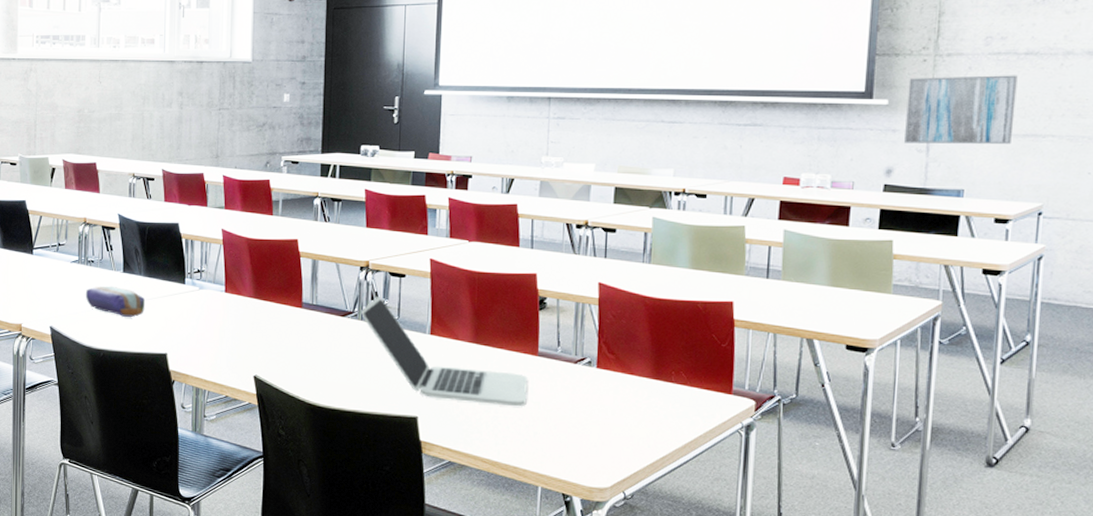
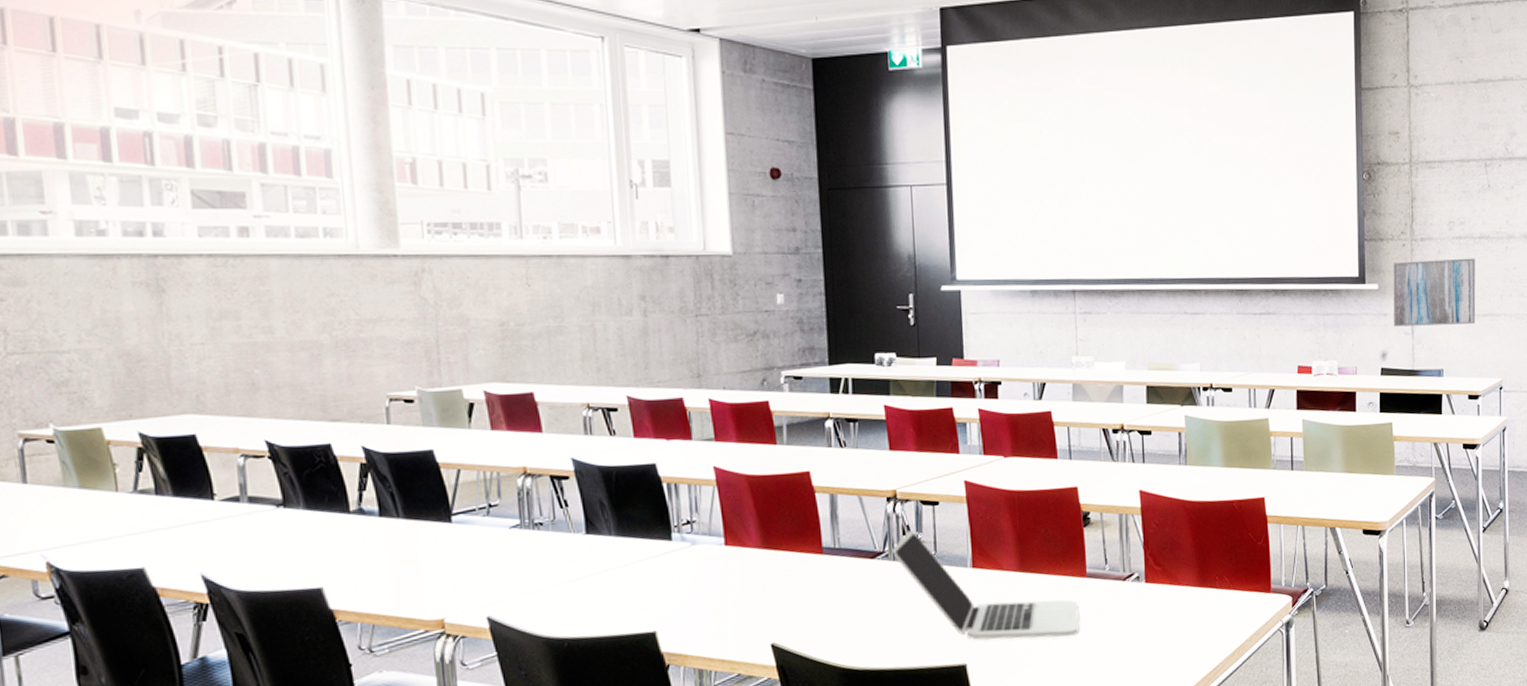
pencil case: present [85,286,145,317] -> none [534,553,620,592]

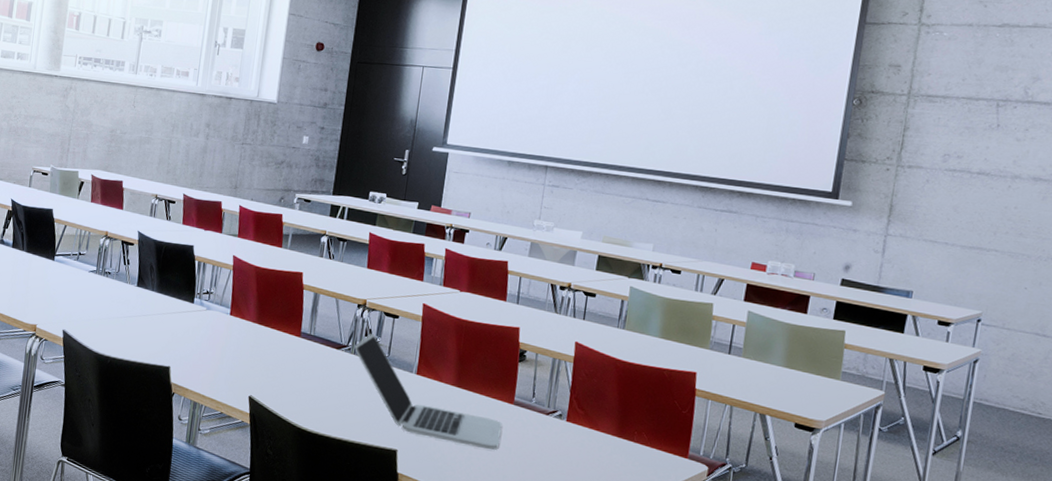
wall art: present [1393,258,1476,327] -> none [863,184,969,254]

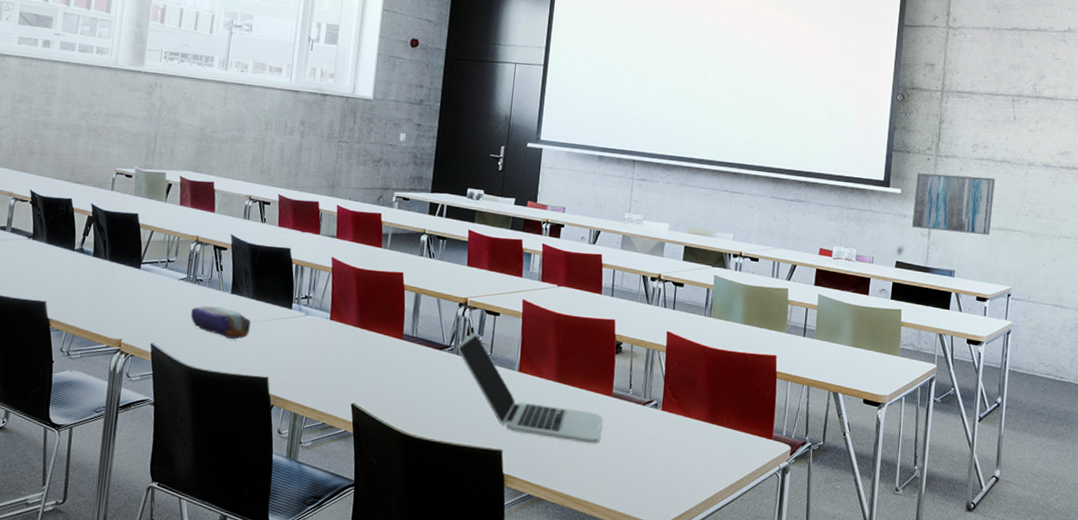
pencil case: none [99,297,155,330] -> present [190,306,251,339]
wall art: none [863,184,969,254] -> present [912,173,995,235]

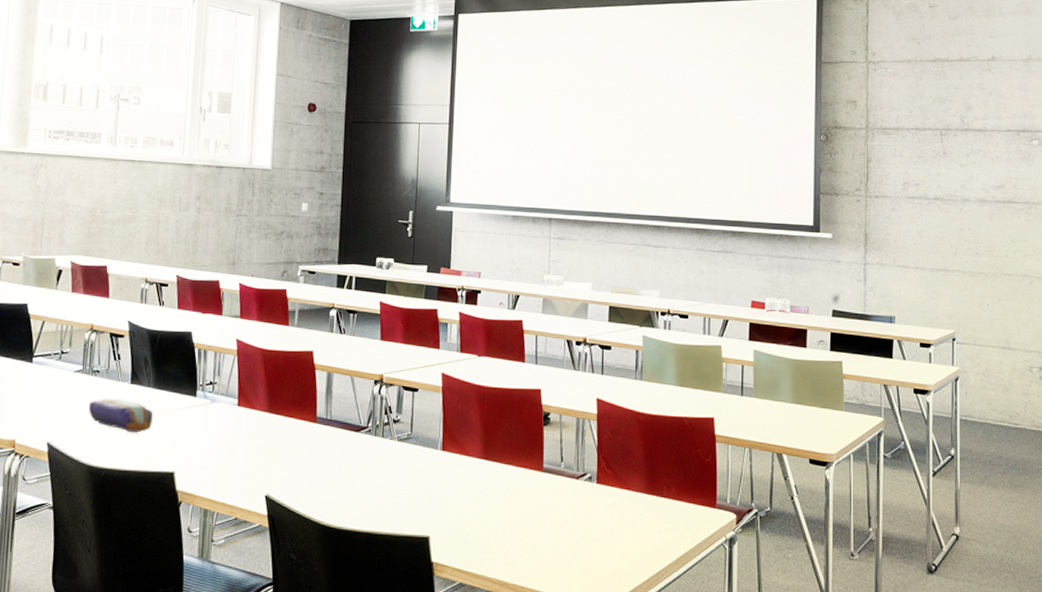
laptop: present [457,332,602,444] -> none [375,410,534,524]
wall art: present [912,173,995,235] -> none [847,215,929,277]

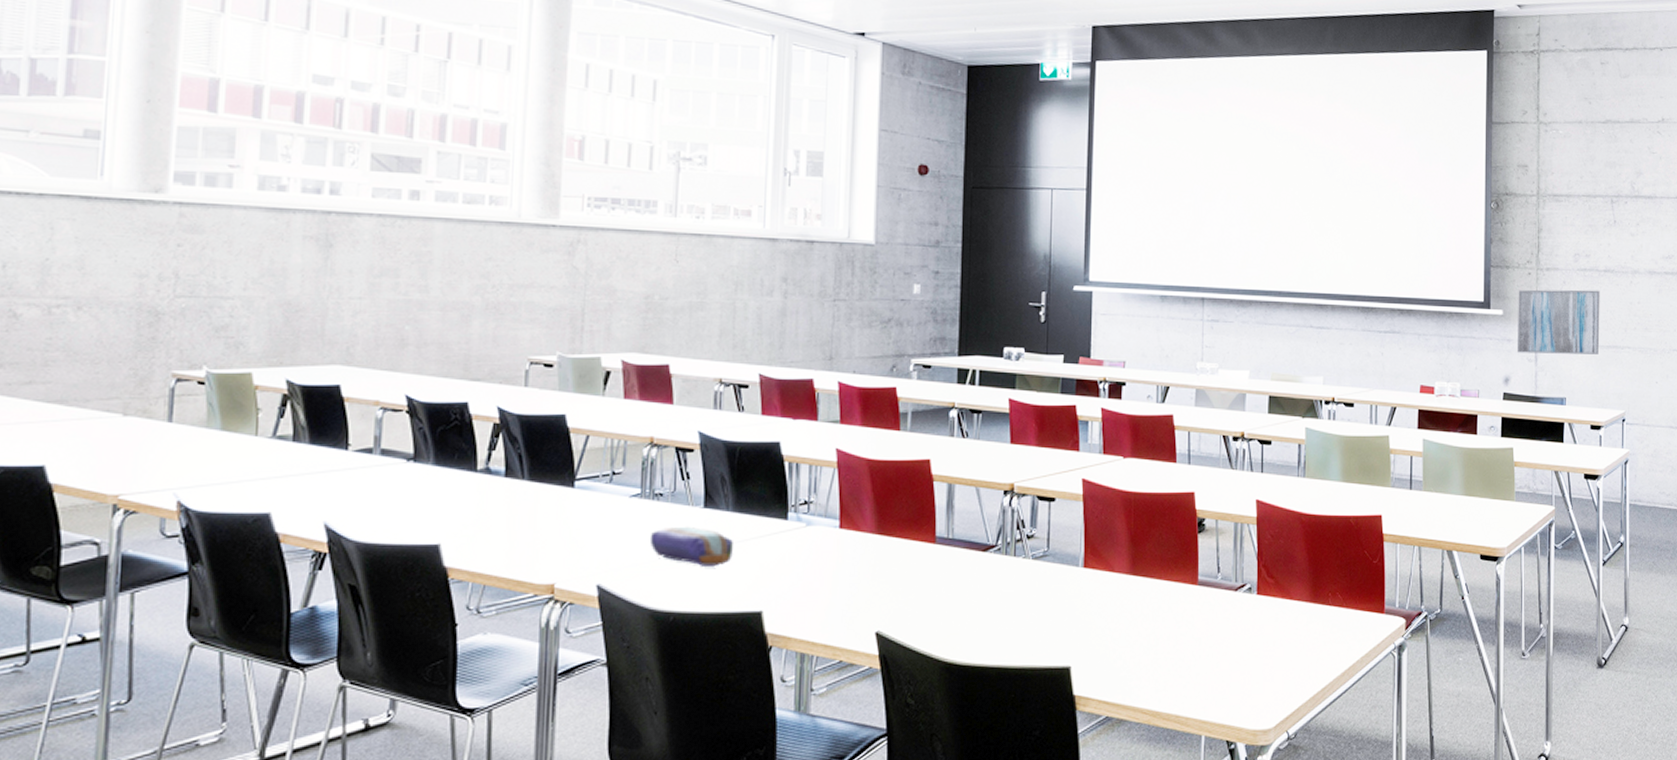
wall art: none [847,215,929,277] -> present [1518,289,1600,355]

